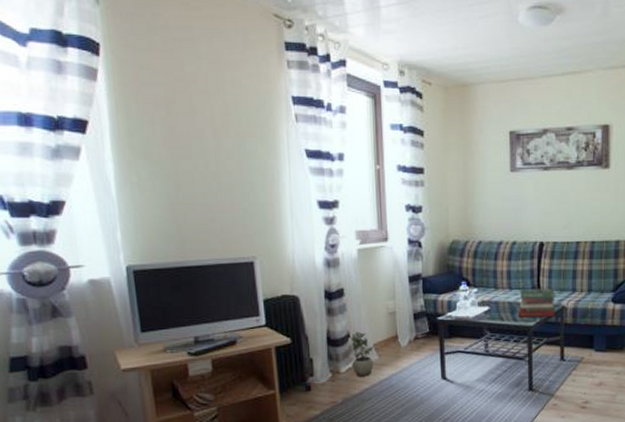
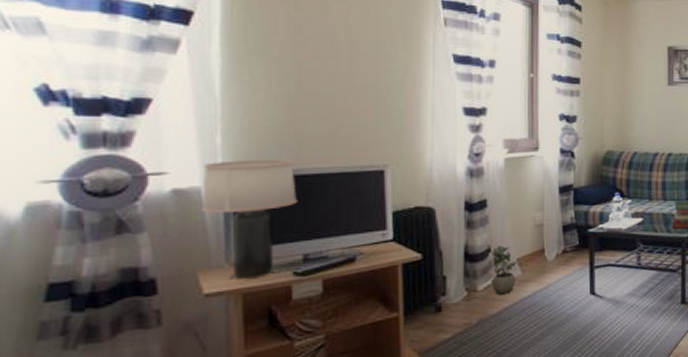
table lamp: none [110,253,186,357] -> present [200,159,298,279]

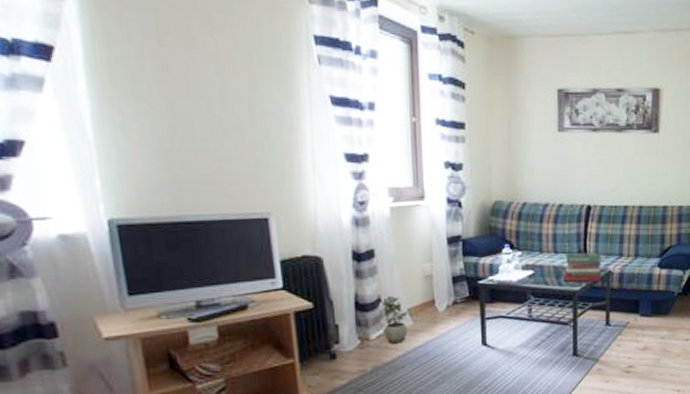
table lamp: present [200,159,298,279] -> none [86,205,185,324]

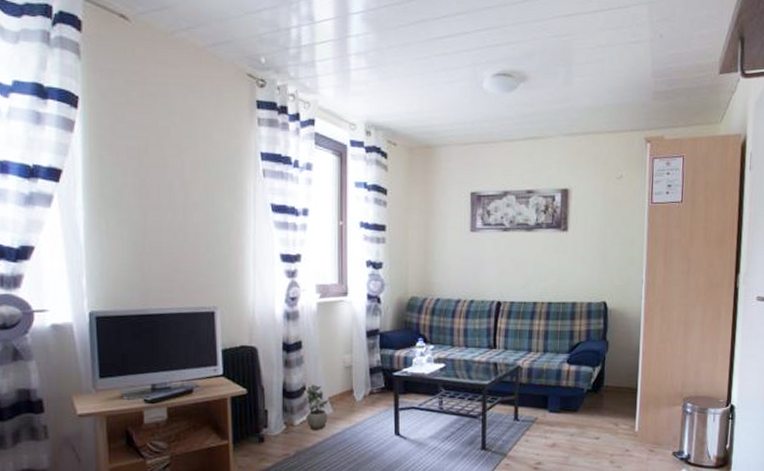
books: present [563,252,602,282] -> none [473,347,511,377]

